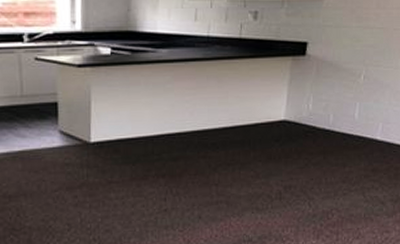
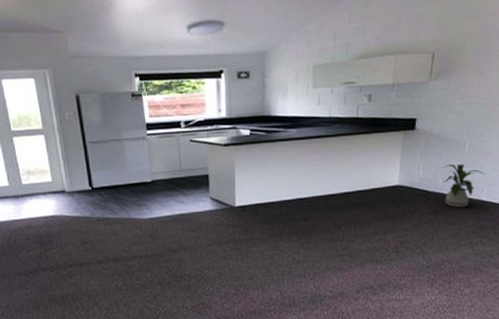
house plant: none [333,96,381,148] -> present [441,164,486,208]

